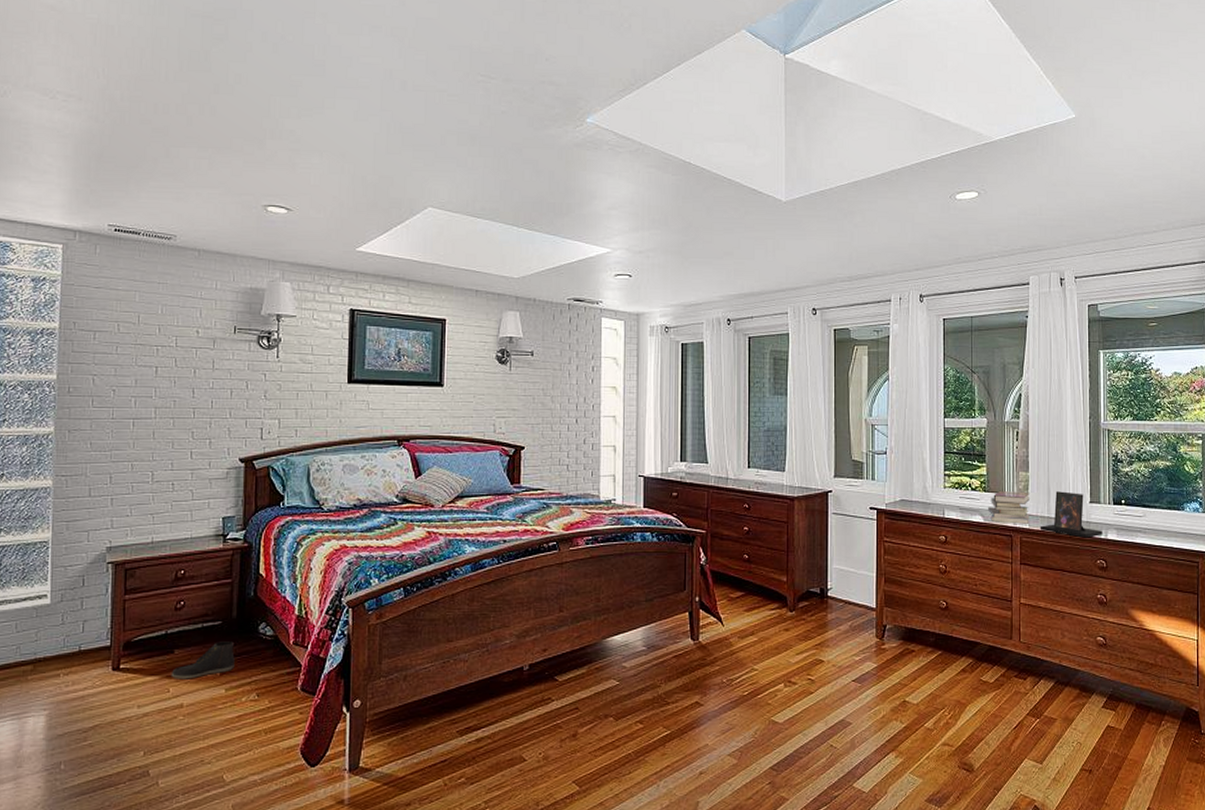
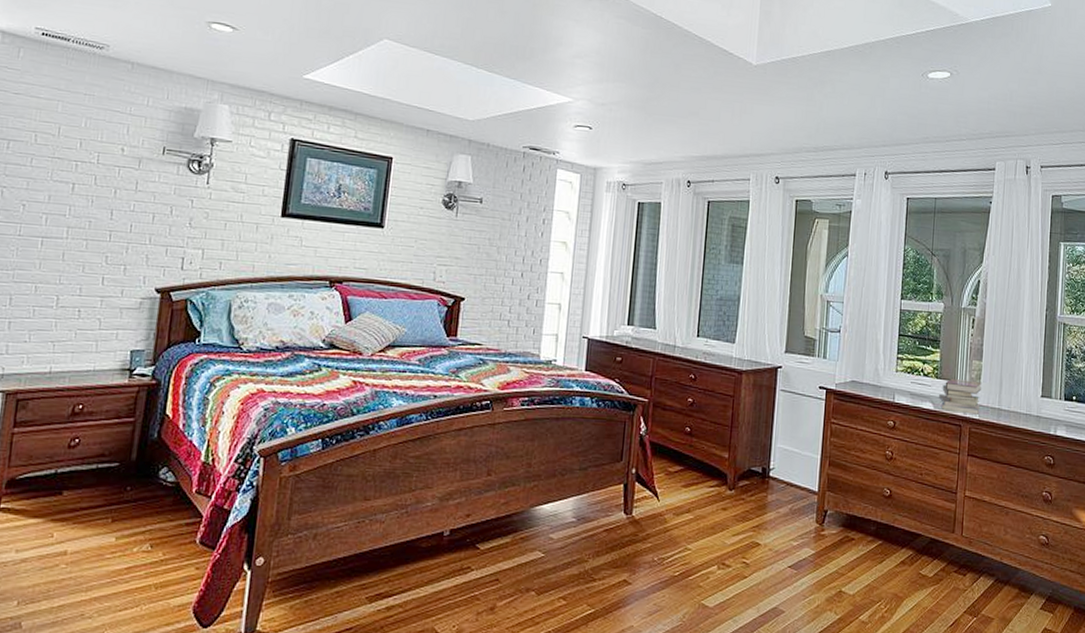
sneaker: present [171,641,235,680] -> none [56,485,130,525]
photo frame: present [1040,491,1103,538] -> none [989,383,1052,433]

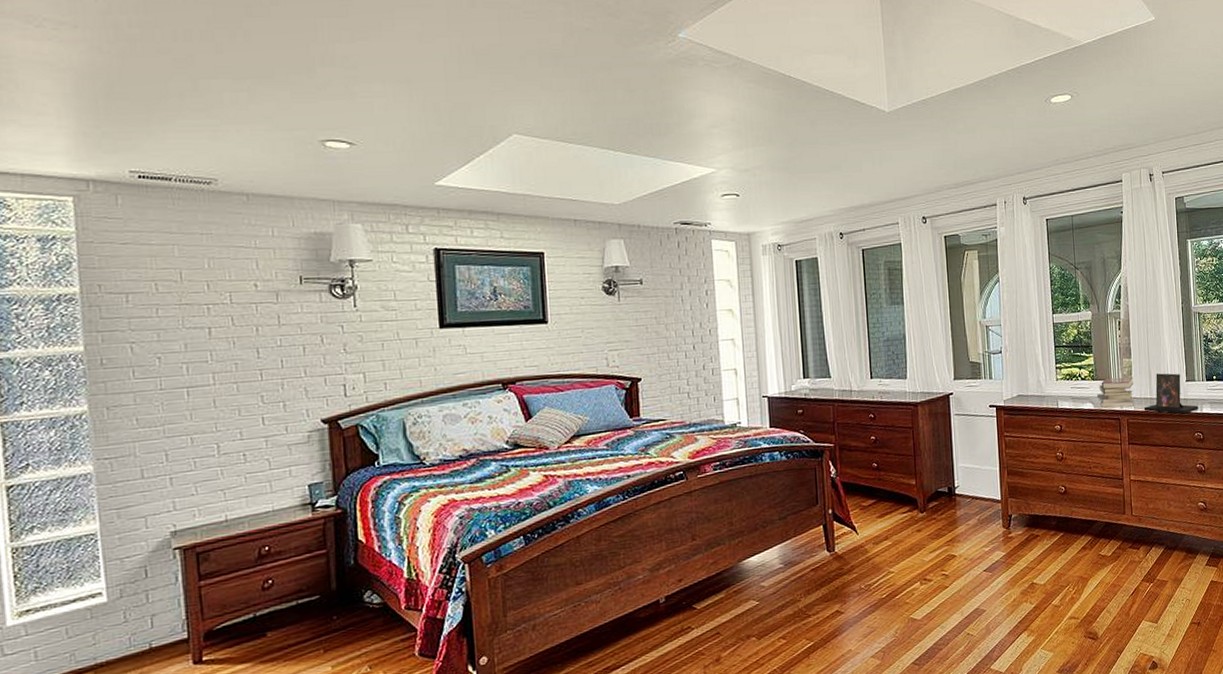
photo frame: none [989,383,1052,433] -> present [1144,373,1199,414]

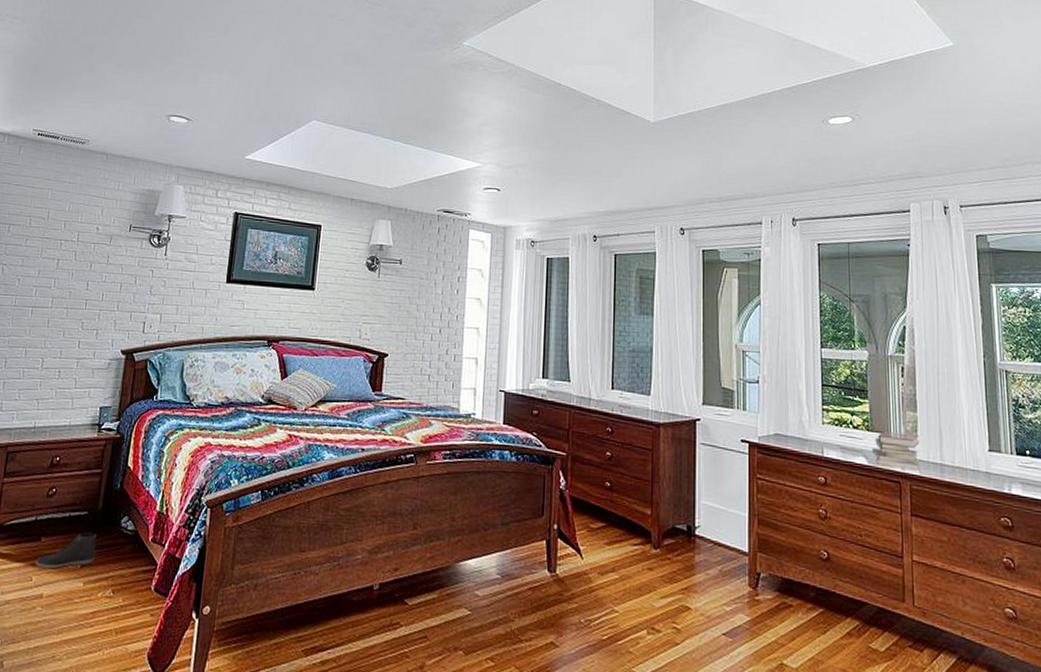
sneaker: none [265,615,340,664] -> present [35,532,97,569]
photo frame: present [1144,373,1199,414] -> none [932,436,1006,491]

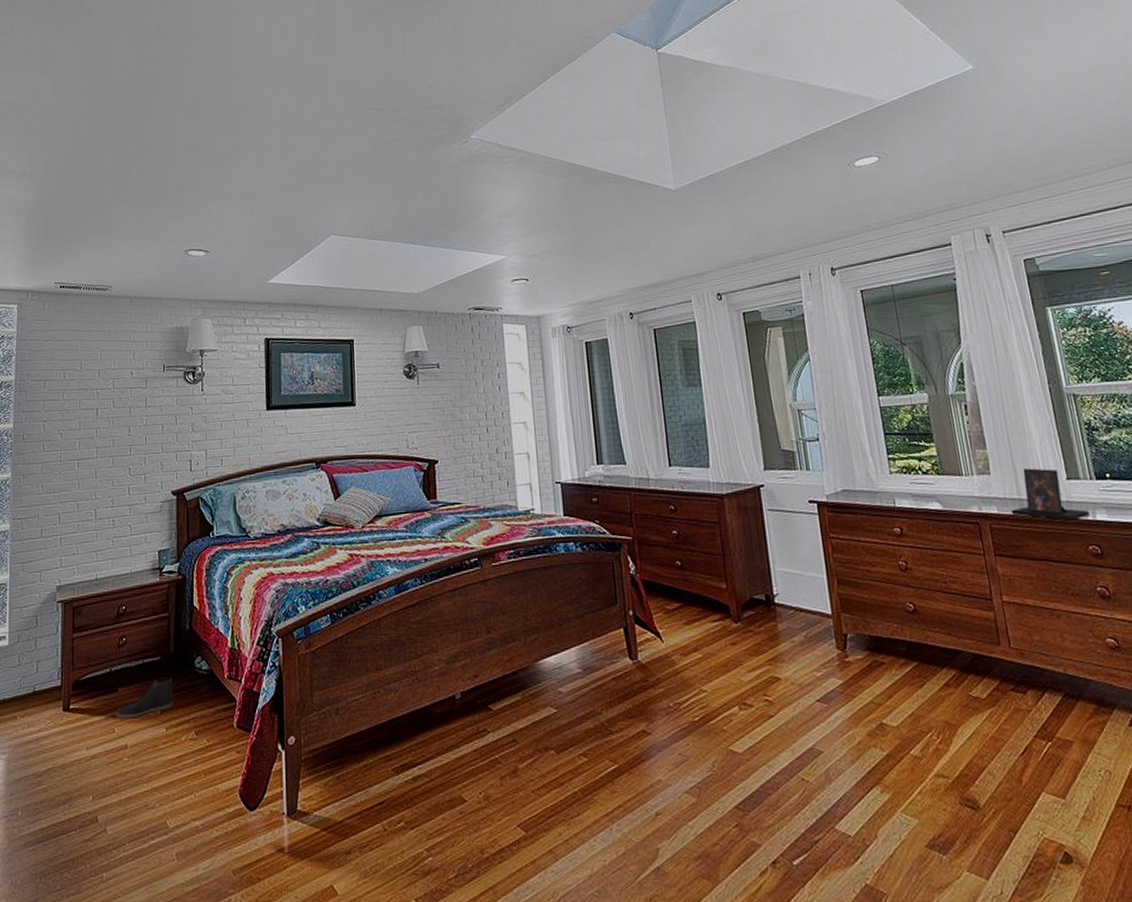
books: present [871,430,920,470] -> none [944,471,997,509]
photo frame: none [932,436,1006,491] -> present [1011,468,1090,521]

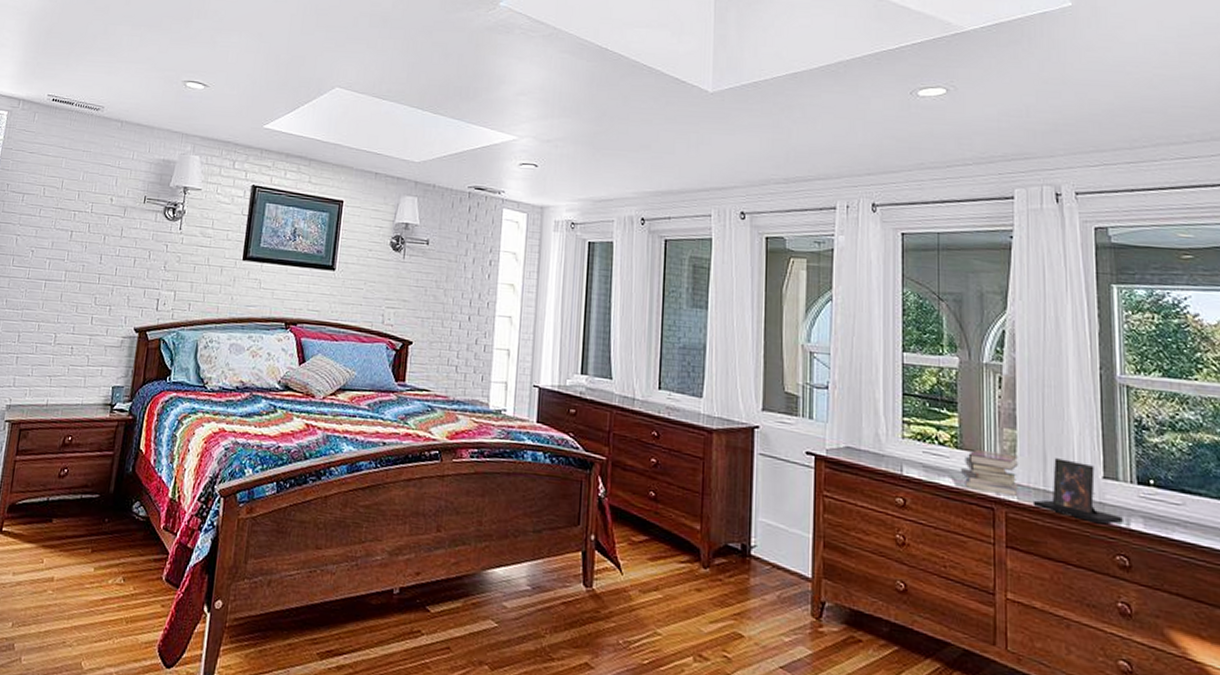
sneaker: present [115,677,174,719] -> none [46,516,108,553]
books: none [944,471,997,509] -> present [960,448,1018,496]

